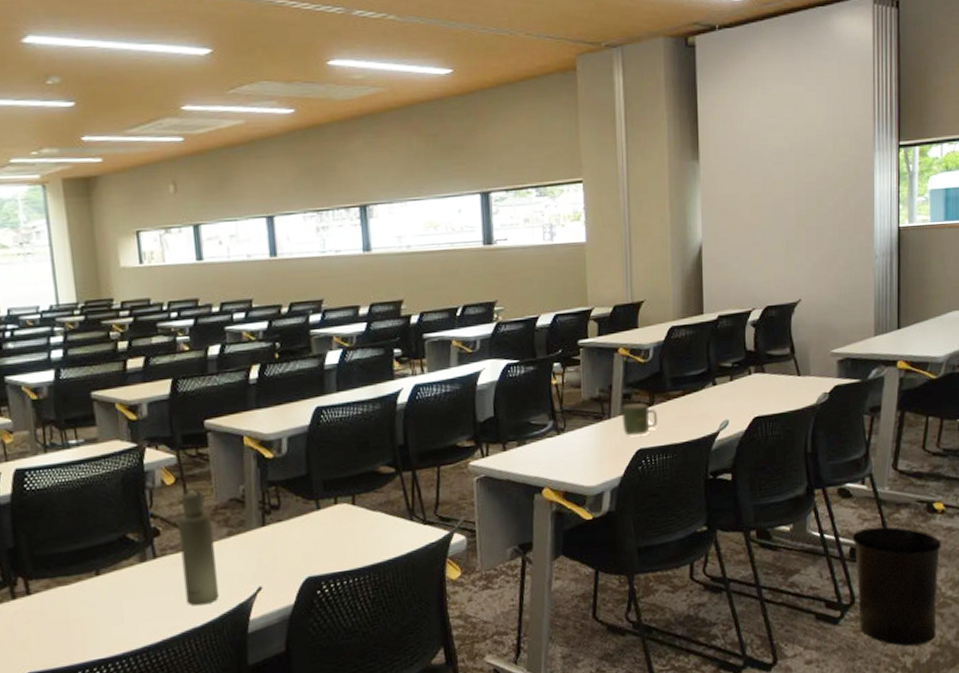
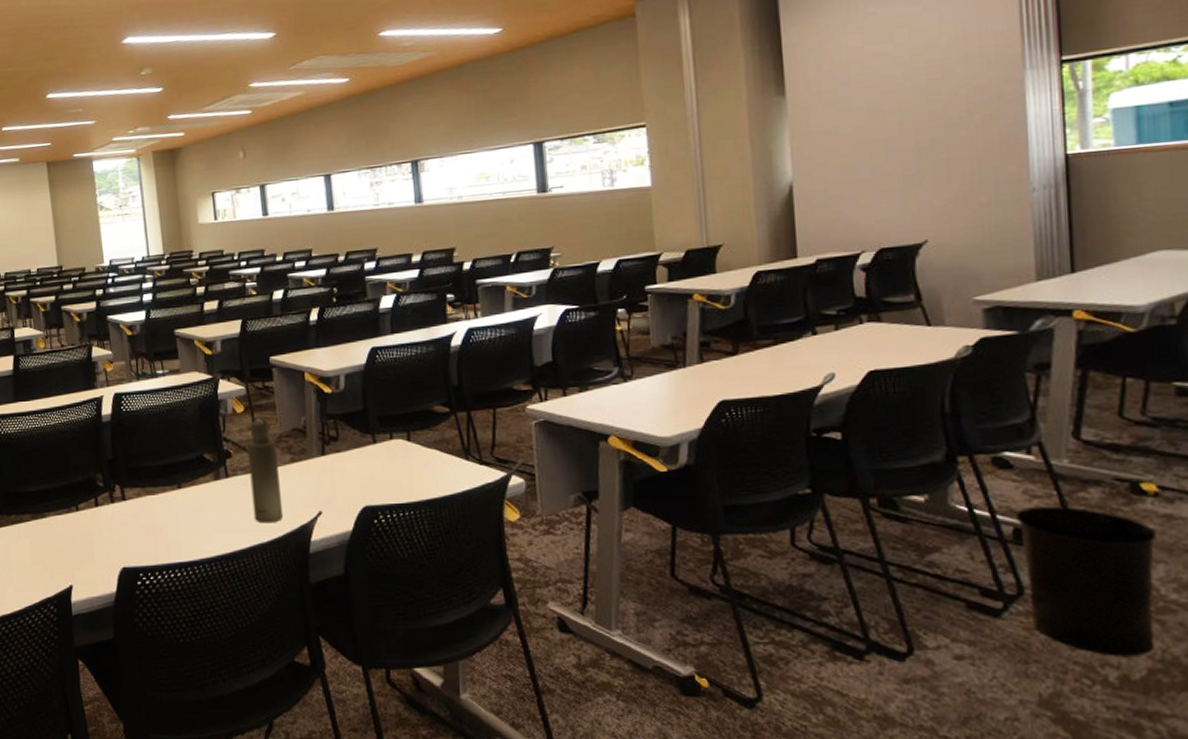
mug: present [621,402,657,437] -> none [698,351,743,387]

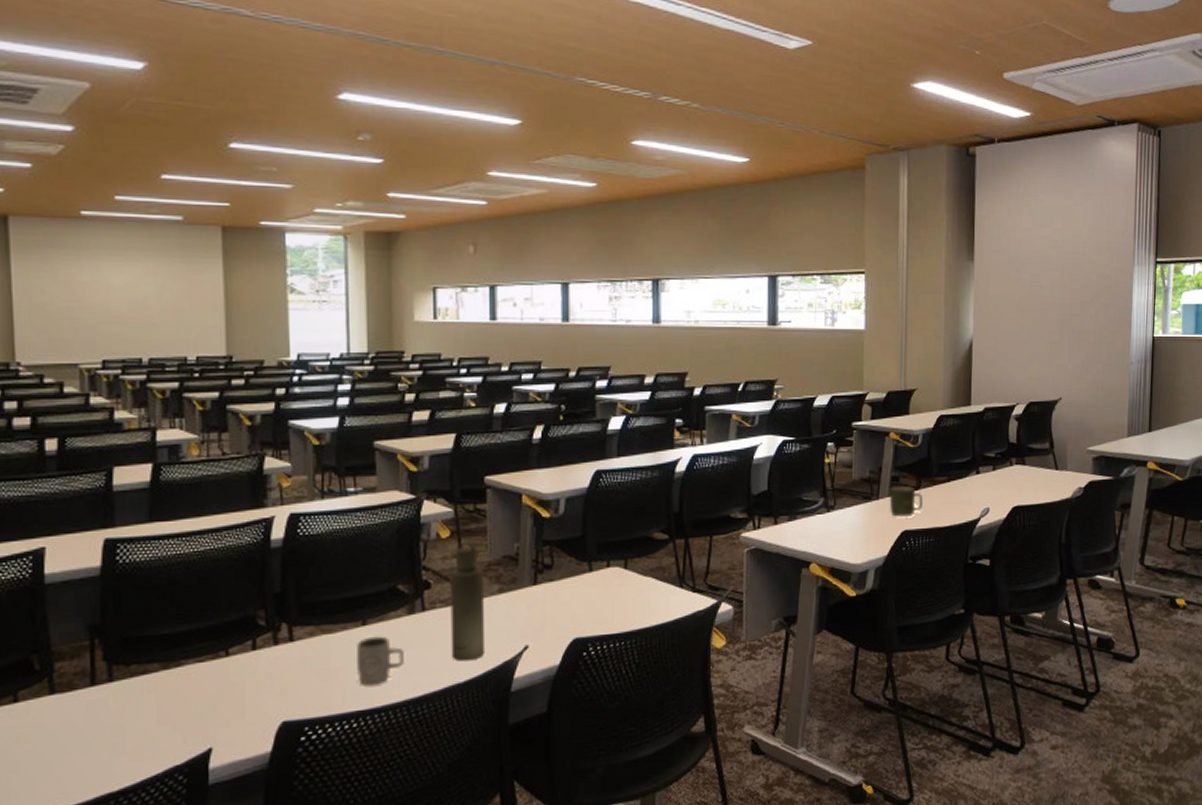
mug: none [175,498,216,540] -> present [357,636,405,685]
mug: none [698,351,743,387] -> present [889,485,923,518]
waste bin: present [1015,506,1158,656] -> none [1099,618,1183,736]

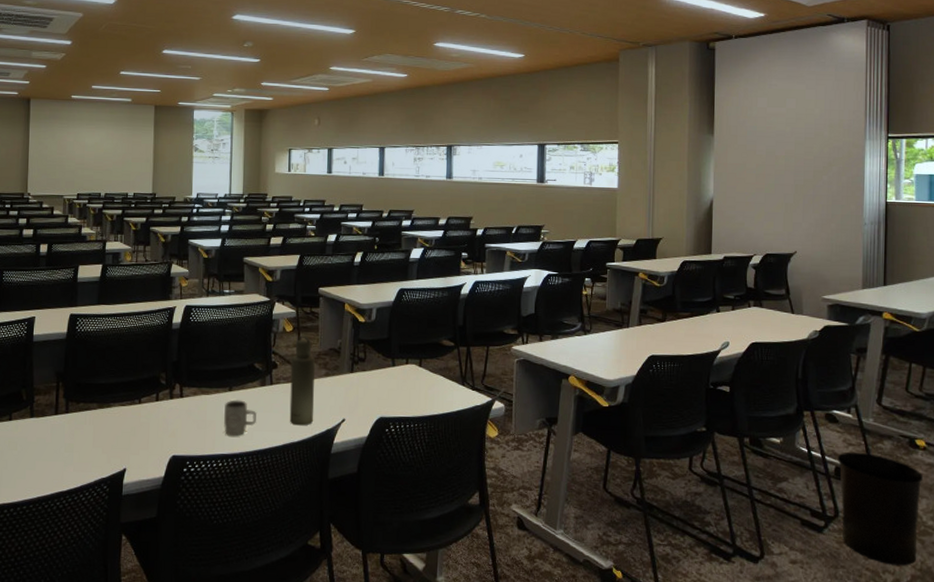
mug: present [889,485,923,518] -> none [638,317,668,345]
waste bin: none [1099,618,1183,736] -> present [837,452,924,566]

